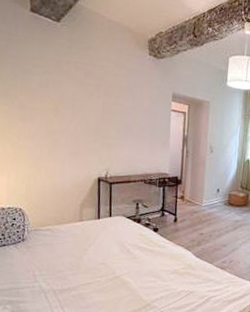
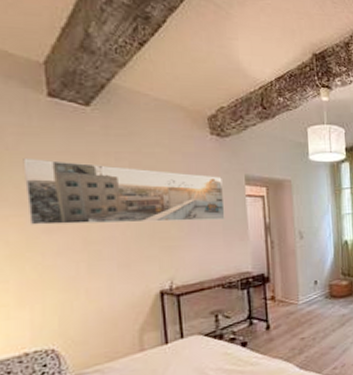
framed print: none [9,60,154,128] -> present [23,159,225,225]

